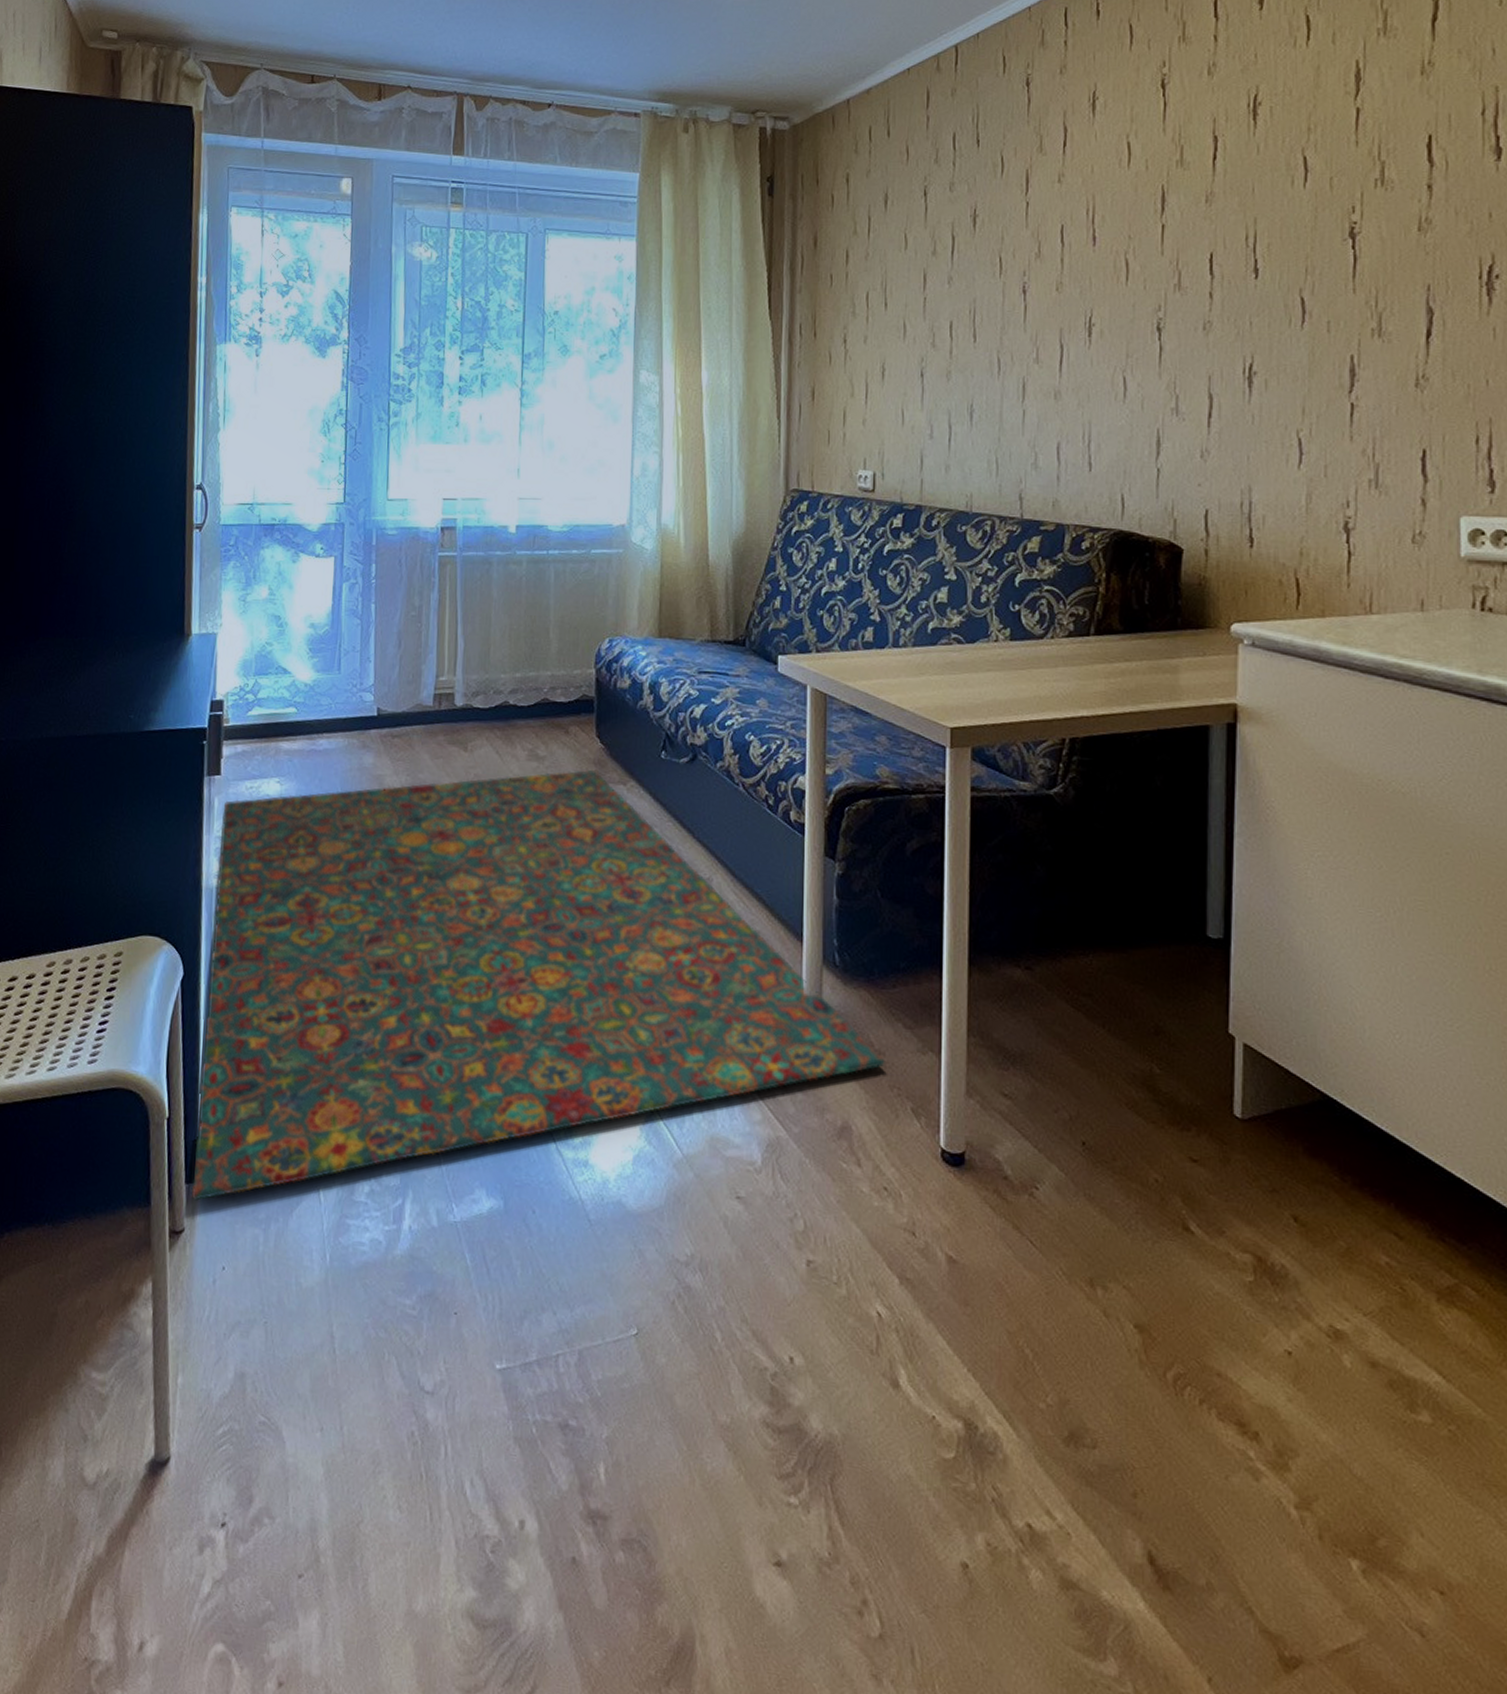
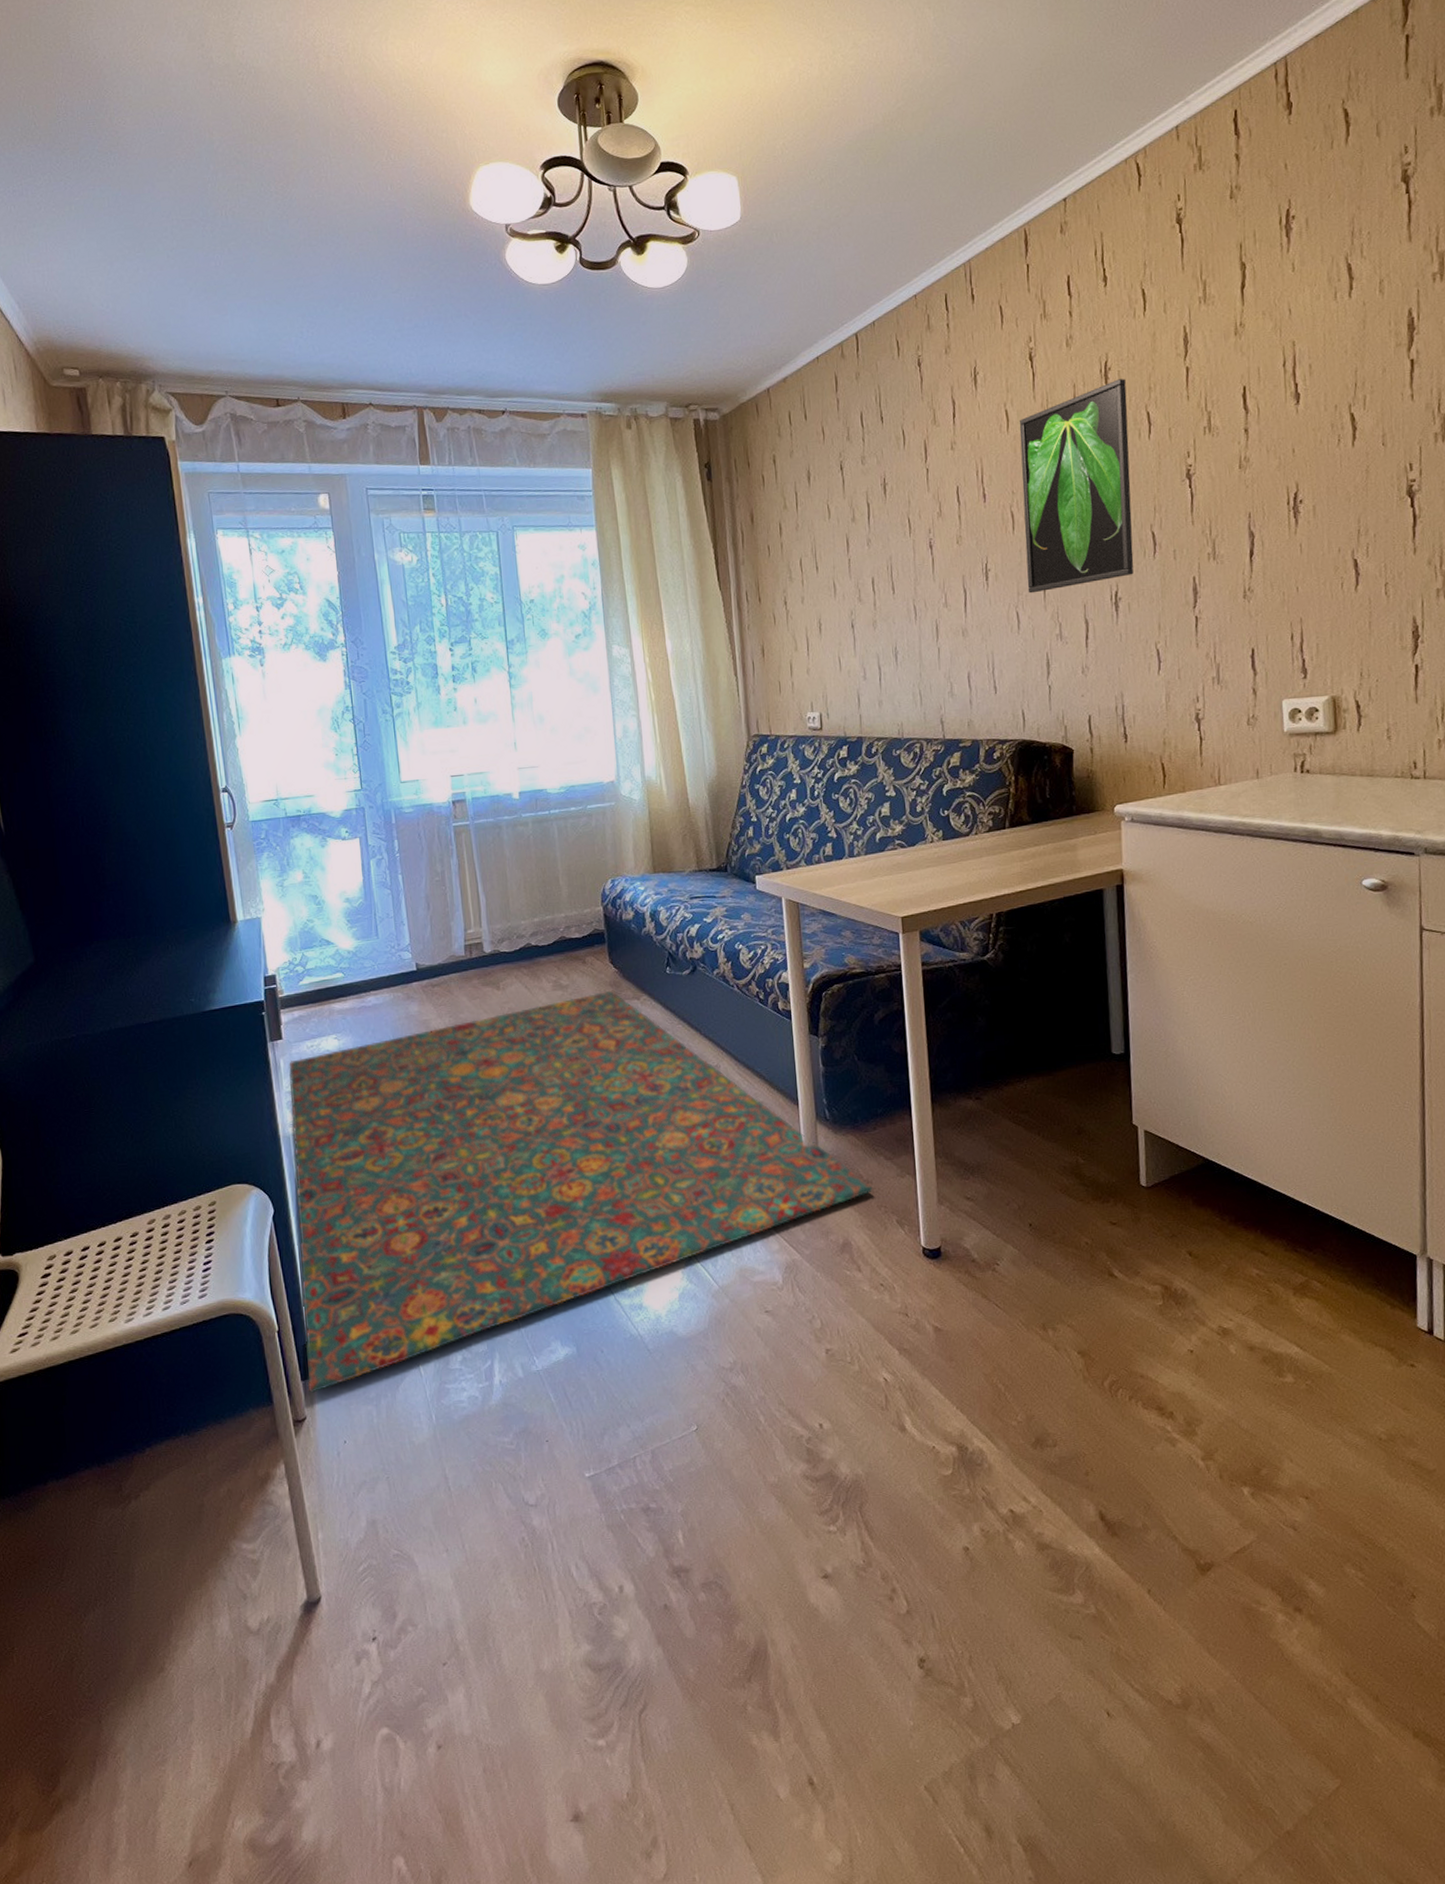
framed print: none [1139,116,1279,357] -> present [1019,379,1134,594]

